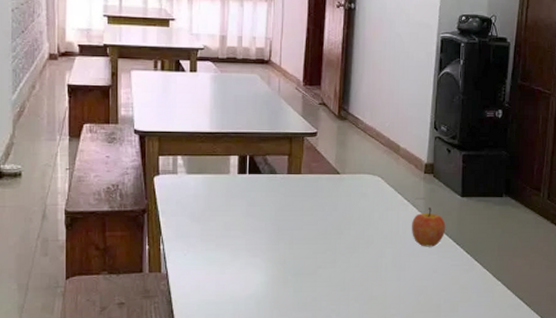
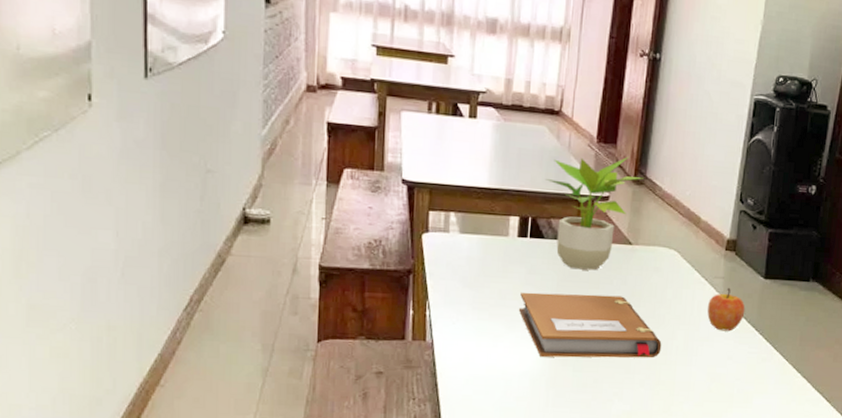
notebook: none [243,221,372,280] -> present [519,292,662,358]
potted plant: none [260,96,346,200] -> present [546,156,643,271]

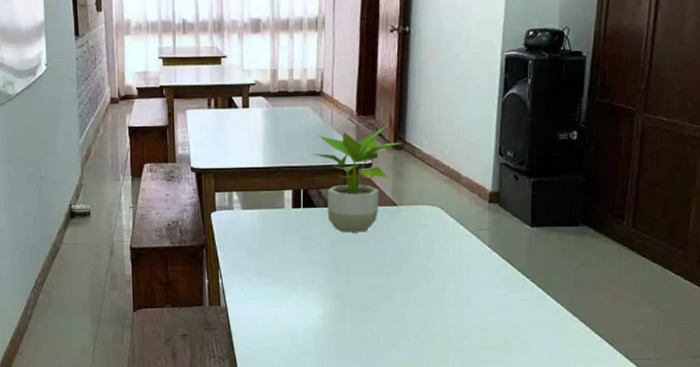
notebook: present [519,292,662,358] -> none [299,254,433,314]
apple: present [707,287,745,332] -> none [476,238,514,281]

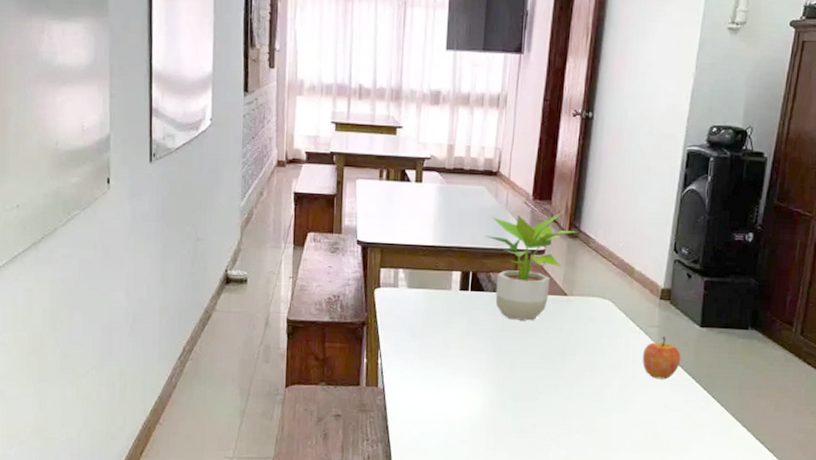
apple: none [476,238,514,281] -> present [642,335,681,380]

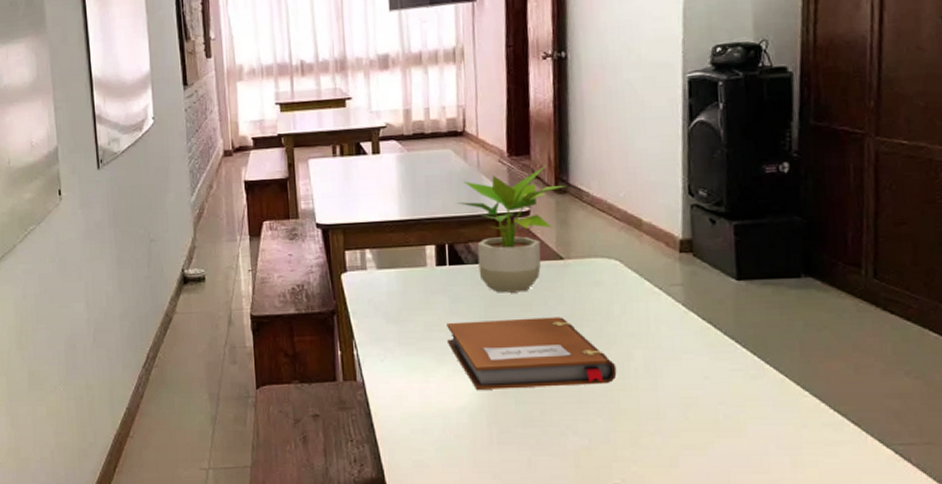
notebook: none [461,341,598,405] -> present [447,317,617,390]
apple: present [642,335,681,380] -> none [667,294,718,347]

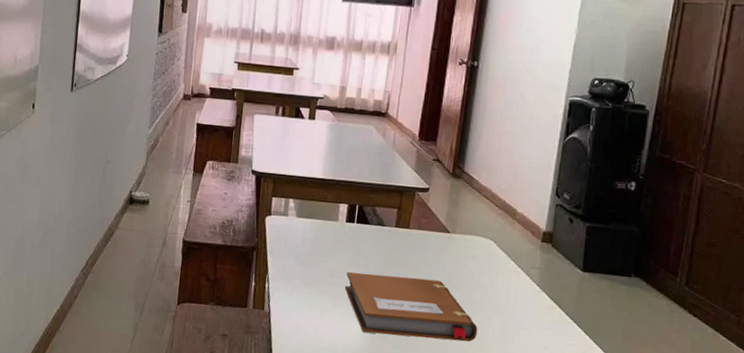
potted plant: present [458,165,566,293] -> none [372,152,461,255]

